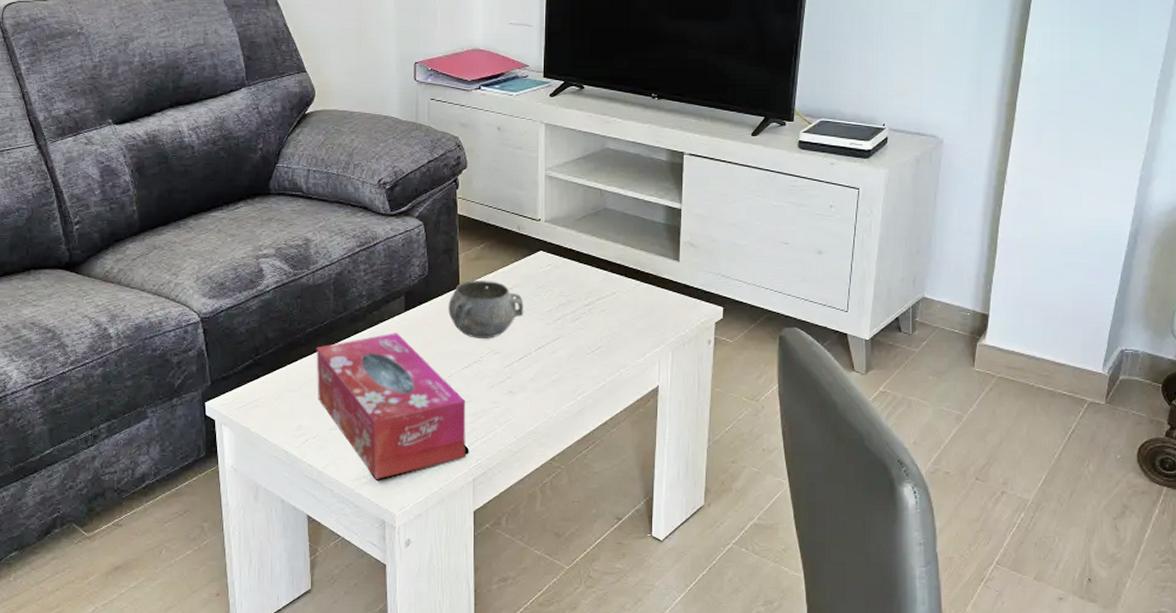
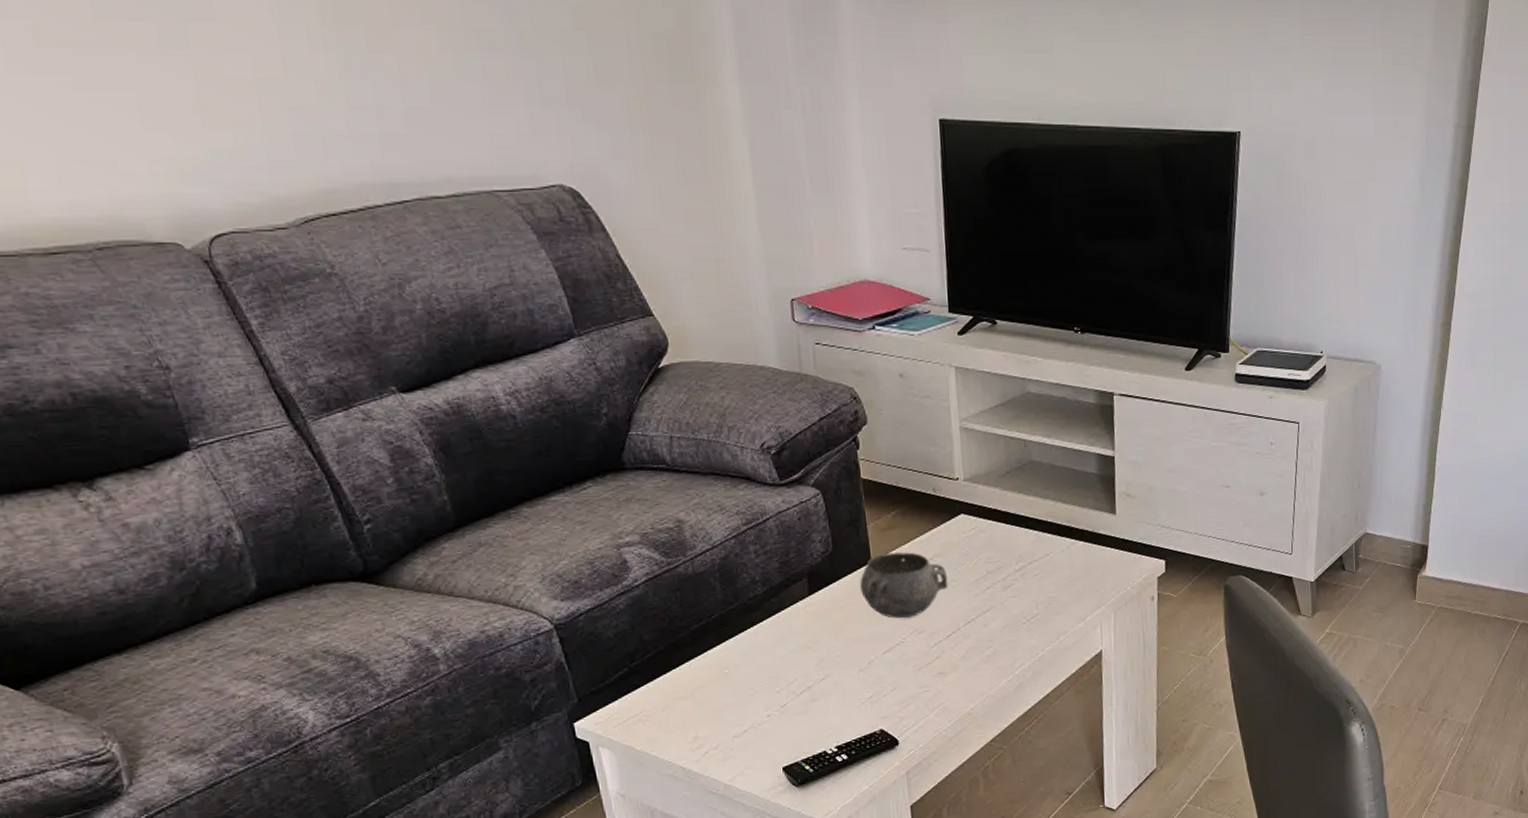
tissue box: present [316,333,466,479] -> none [705,620,896,786]

